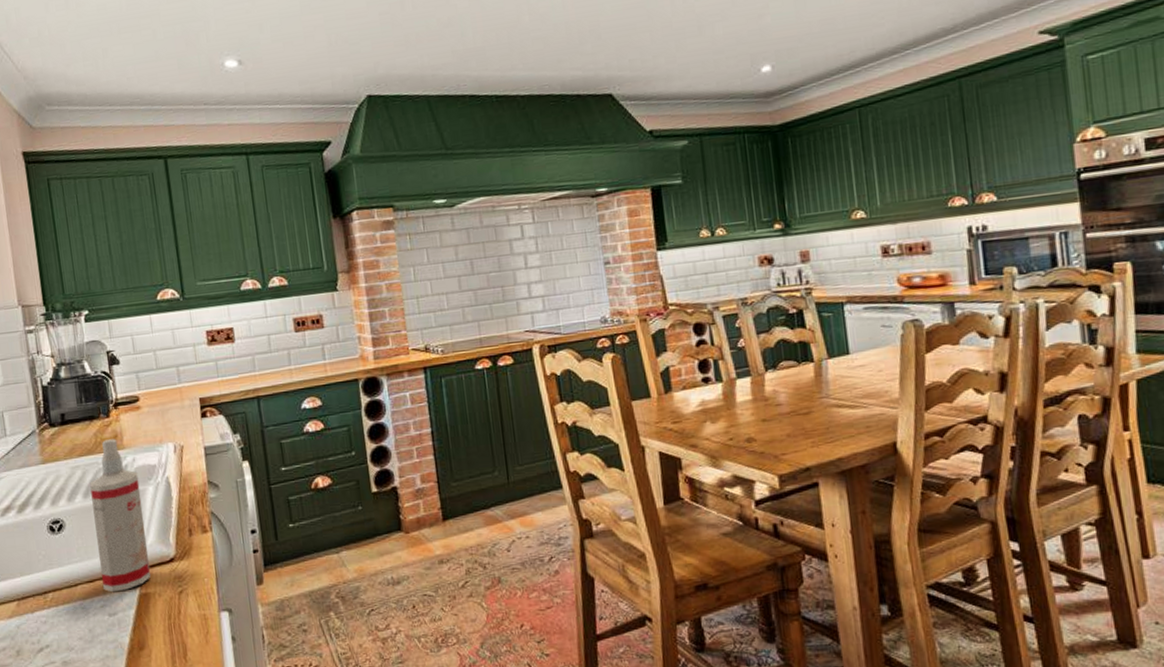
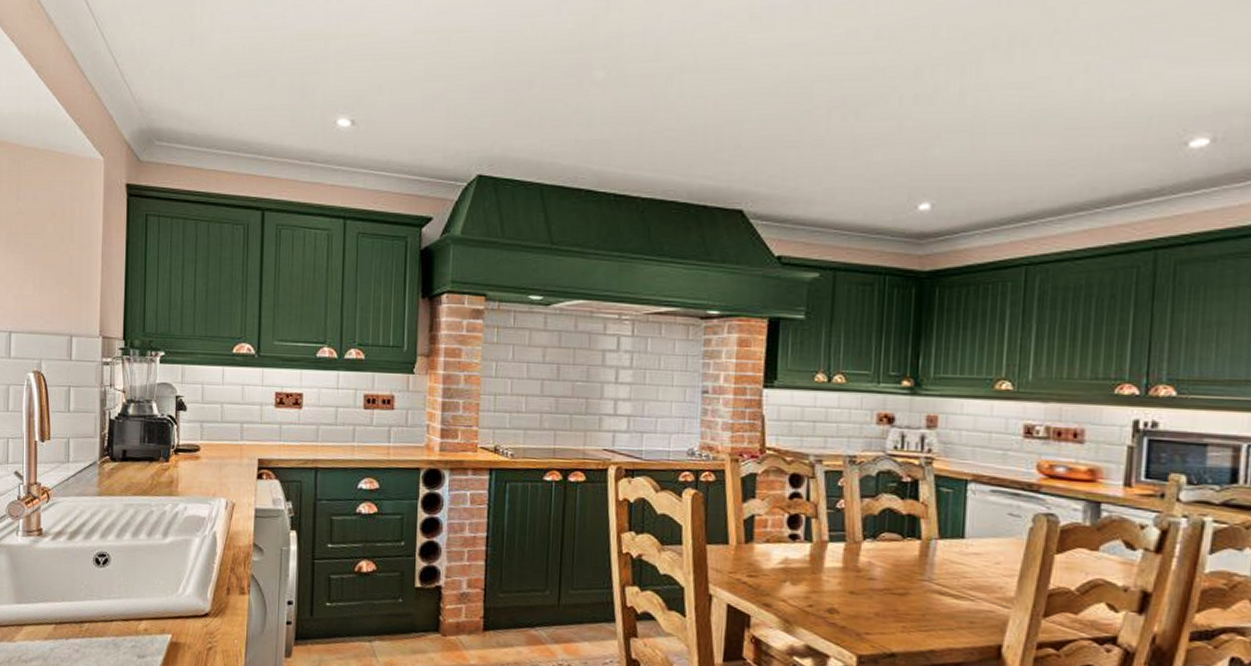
spray bottle: present [90,439,151,593] -> none [136,483,187,636]

